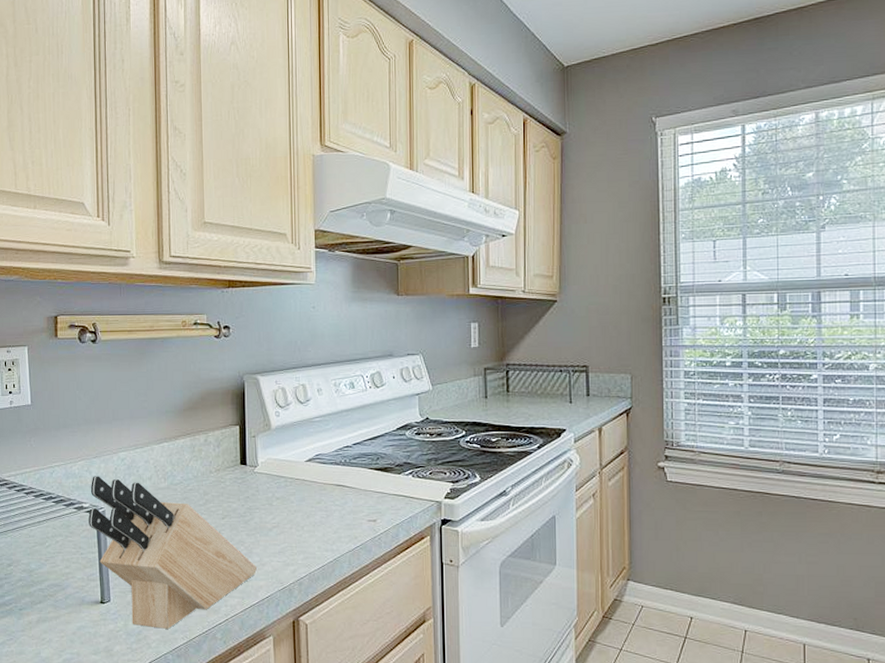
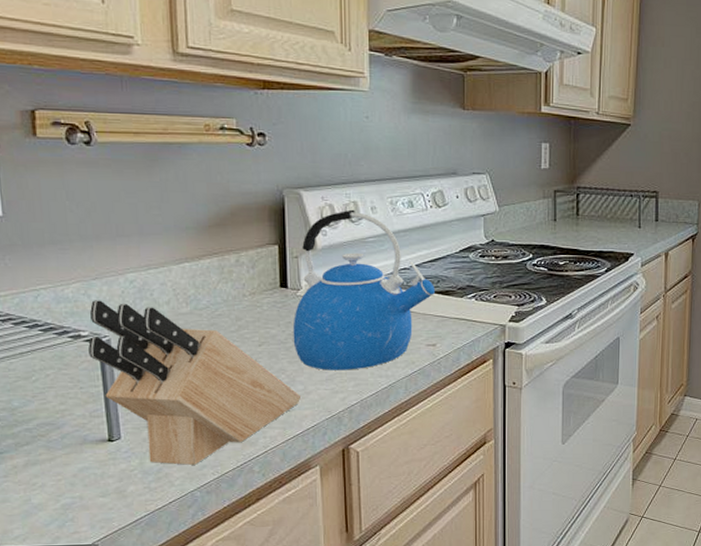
kettle: none [250,392,375,544] -> present [292,209,435,370]

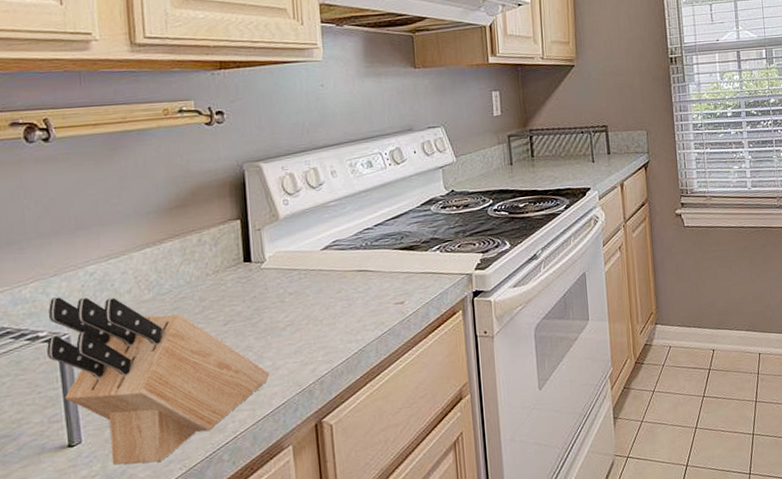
kettle: present [292,209,435,370] -> none [258,176,399,343]

